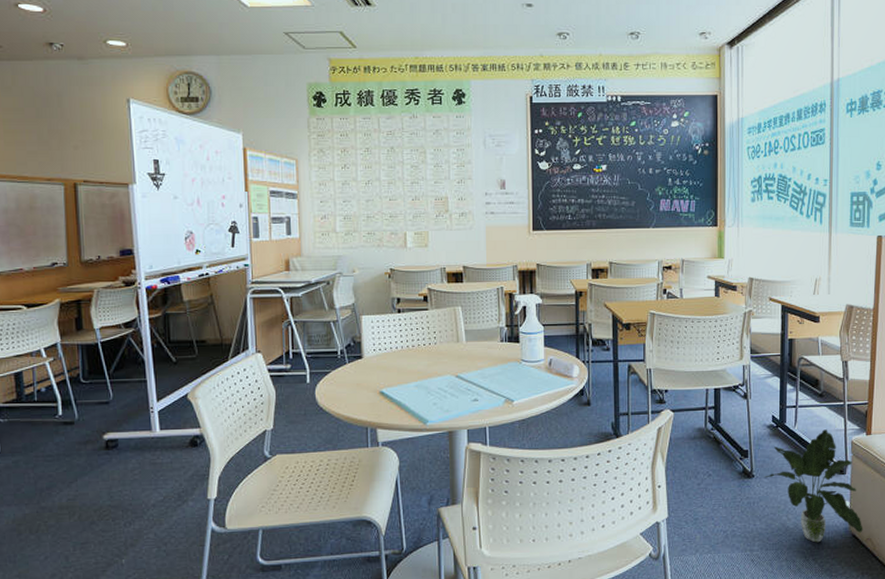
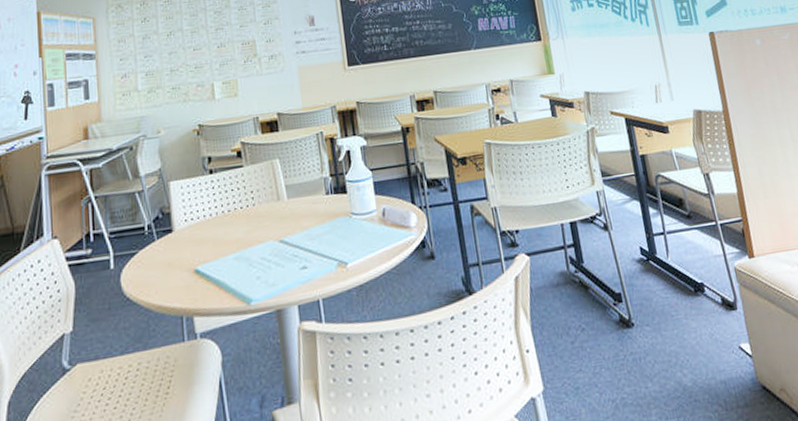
potted plant: present [763,429,863,543] -> none [644,257,773,403]

